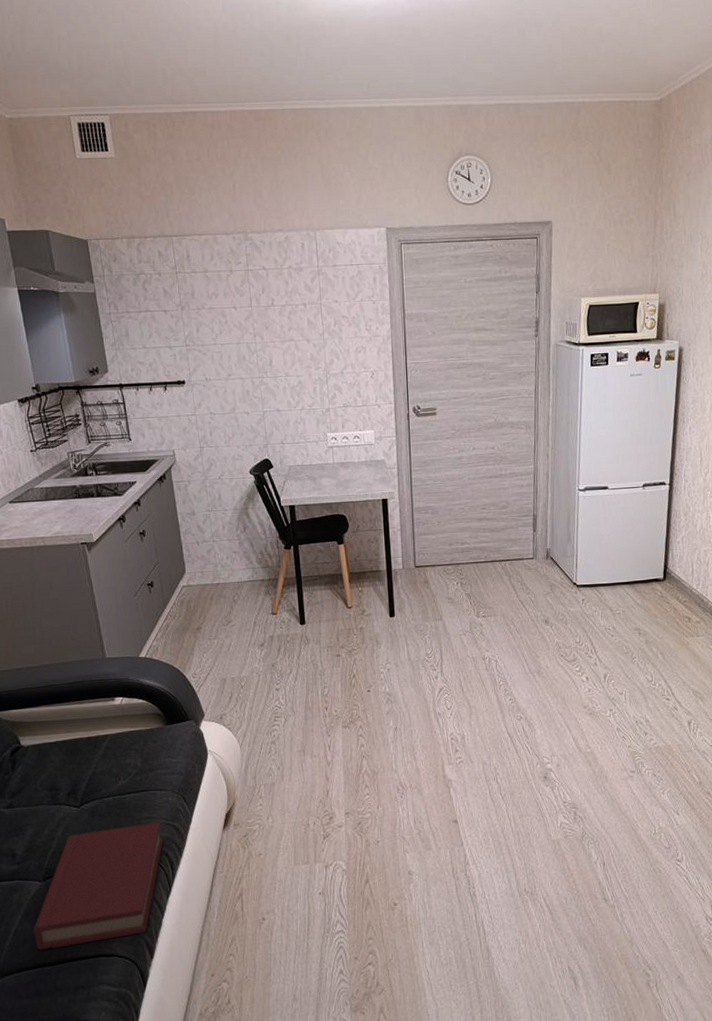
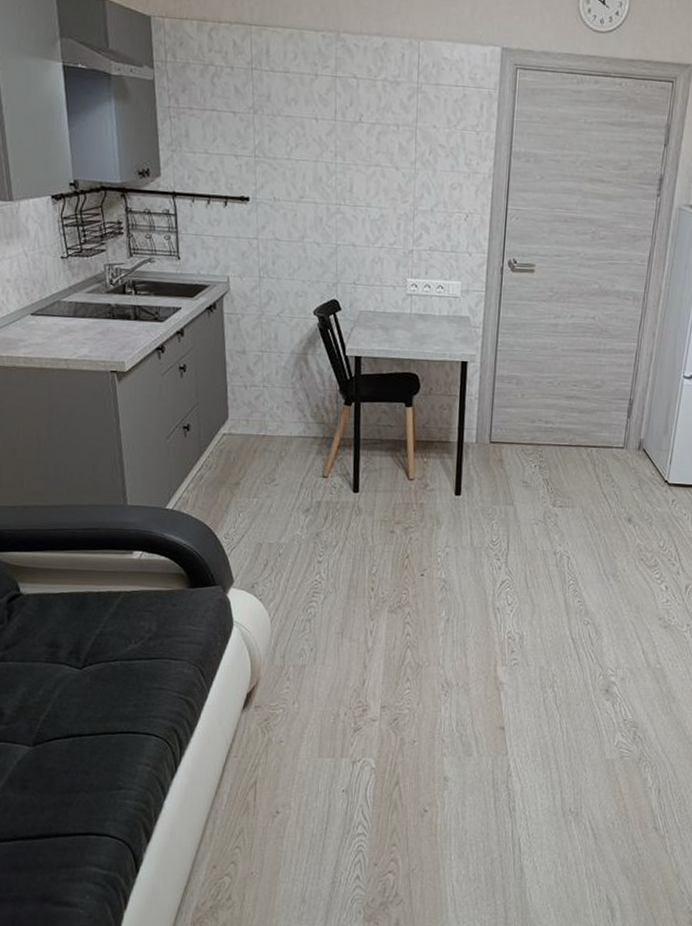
hardback book: present [33,821,163,950] -> none [16,693,173,822]

